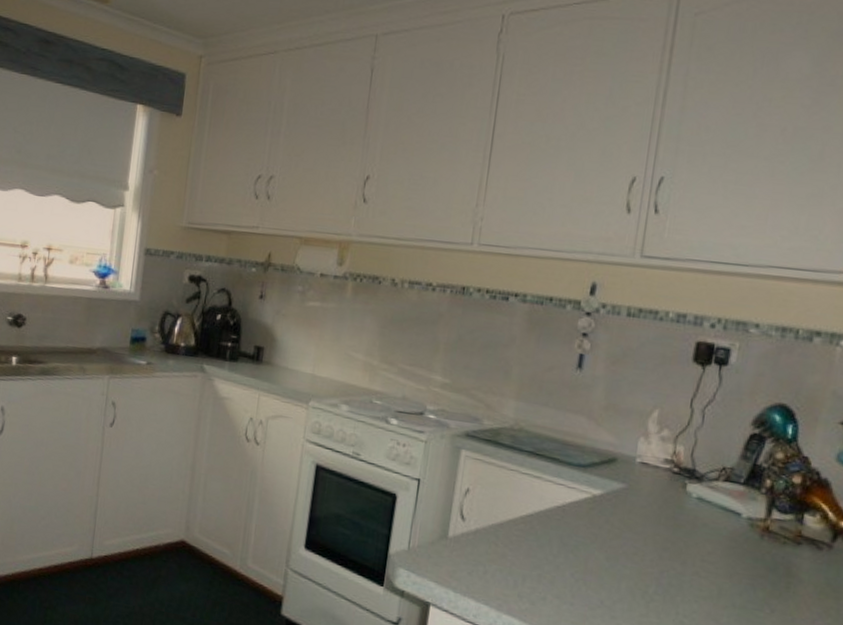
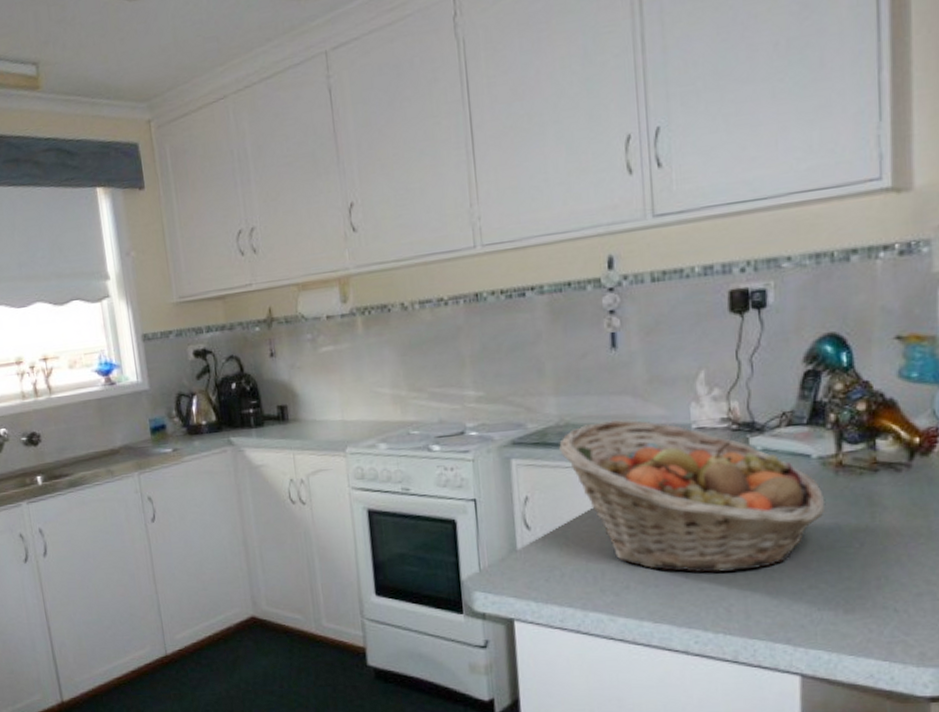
fruit basket: none [508,434,747,612] -> present [559,420,826,573]

